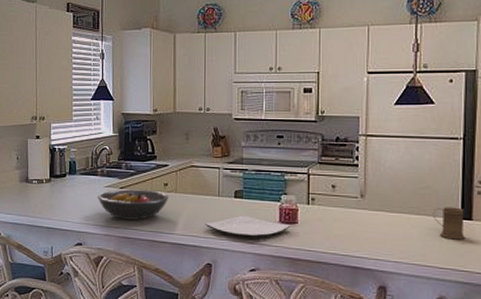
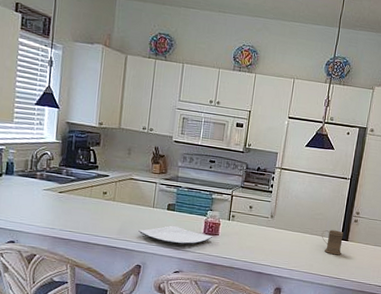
fruit bowl: present [98,189,169,220] -> none [35,193,107,223]

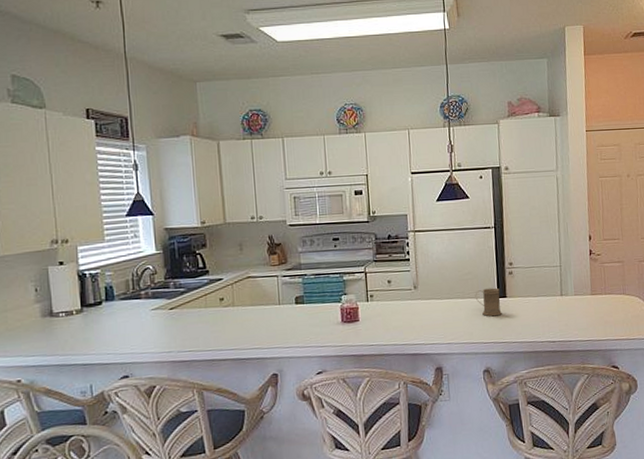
plate: present [138,225,212,246] -> none [267,320,352,343]

